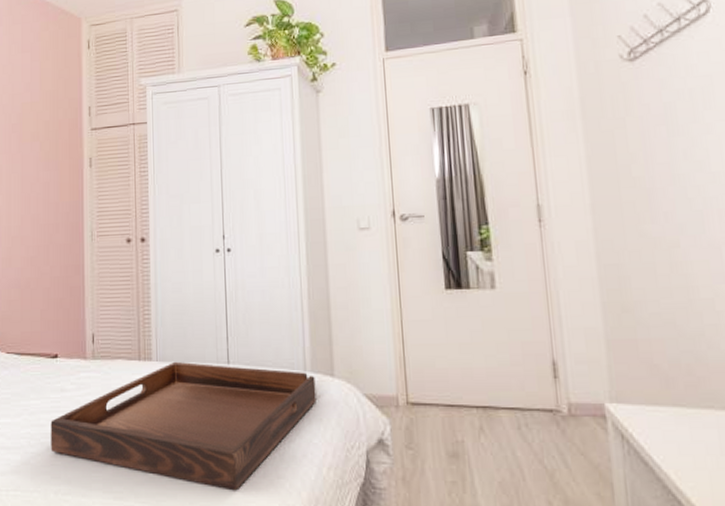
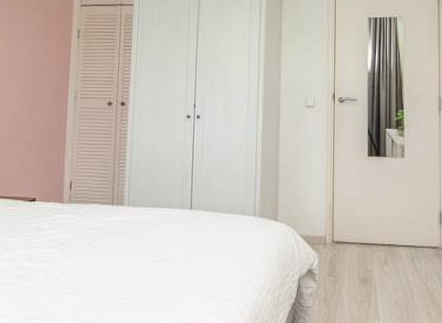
serving tray: present [50,361,316,491] -> none [23,206,262,312]

